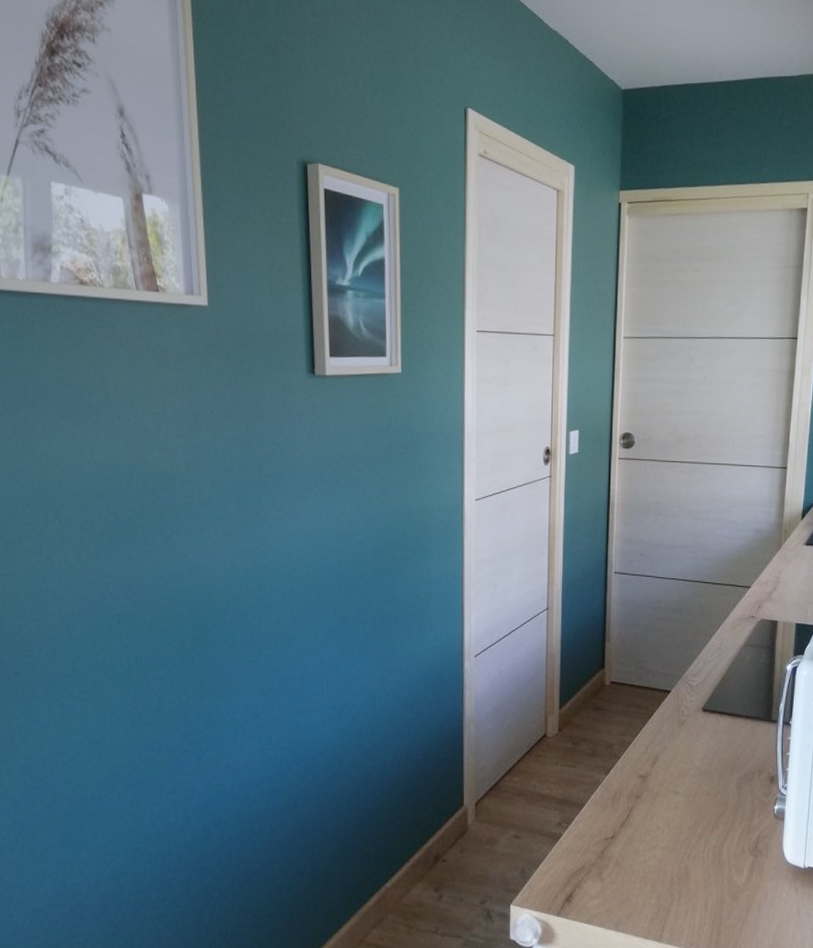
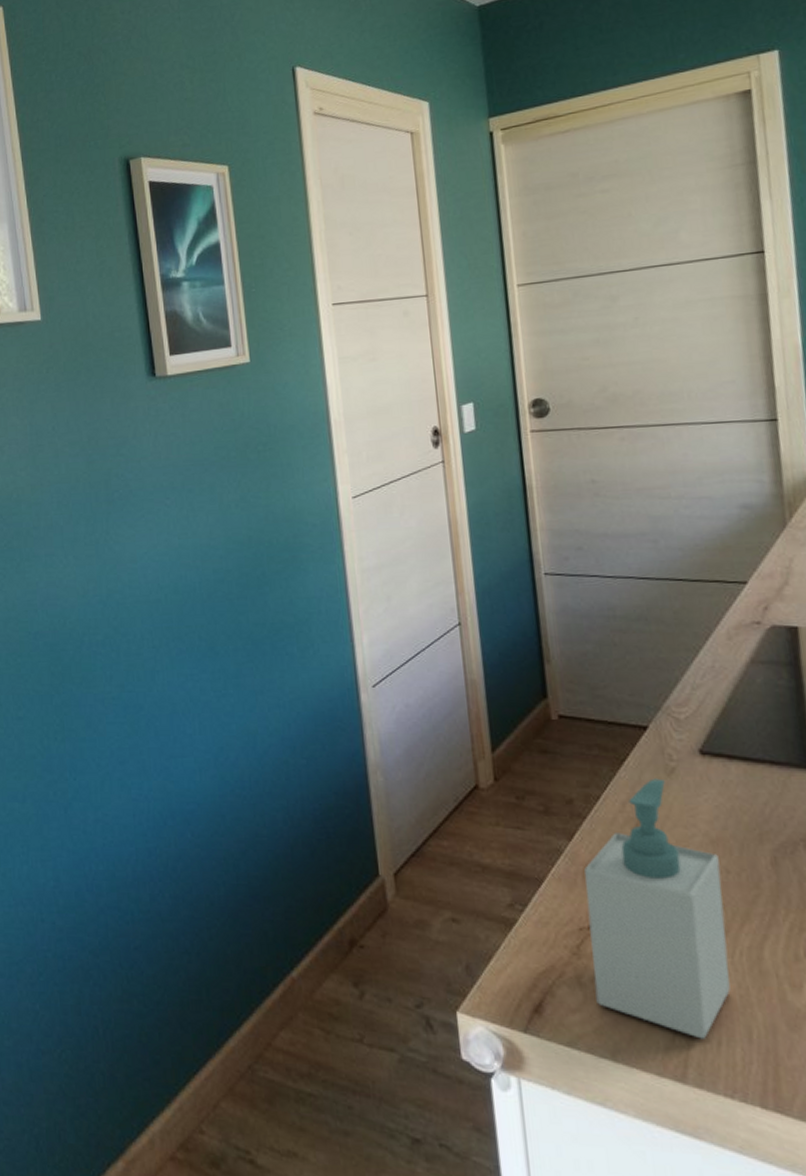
soap bottle: none [610,729,704,911] -> present [584,778,731,1039]

